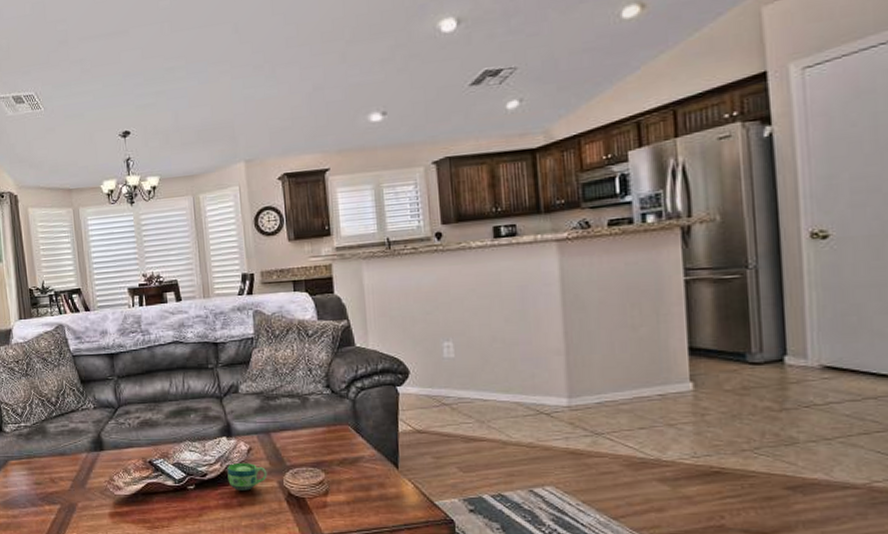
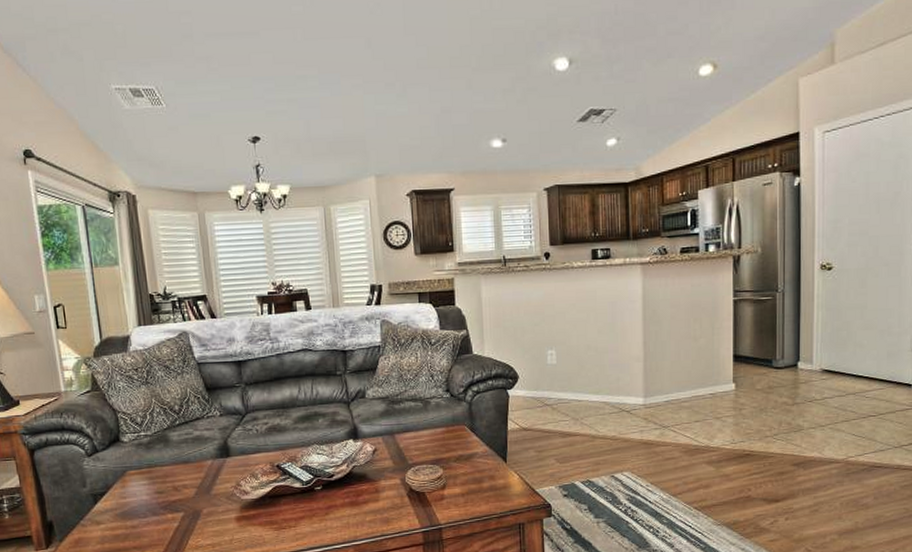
cup: present [227,463,268,491] -> none [353,463,391,489]

